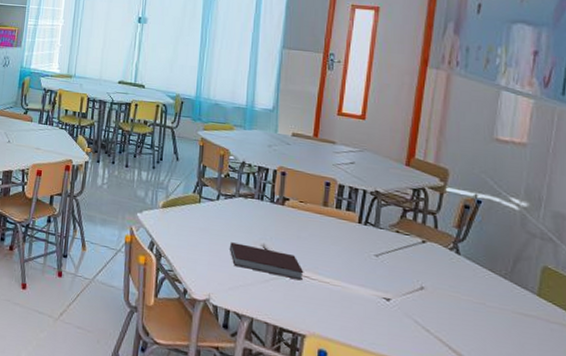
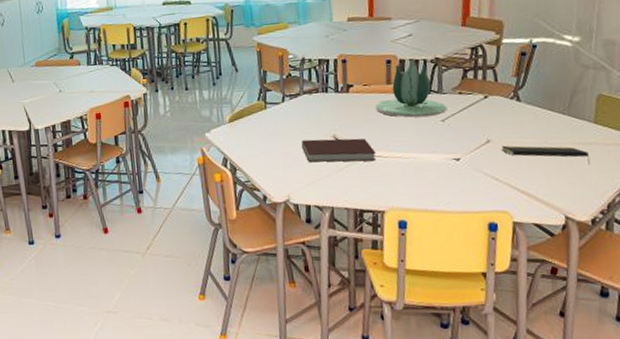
succulent plant: none [310,186,381,249] -> present [376,59,446,118]
notepad: none [435,297,529,339] -> present [501,145,589,165]

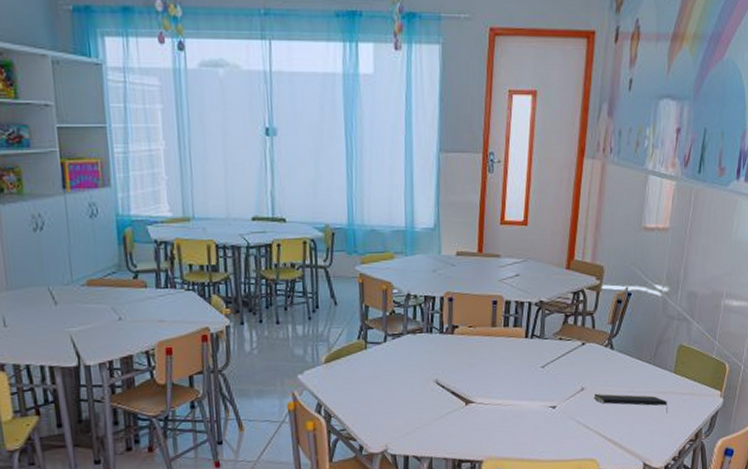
notebook: present [302,138,376,163] -> none [403,383,478,410]
succulent plant: present [376,59,446,118] -> none [480,301,547,363]

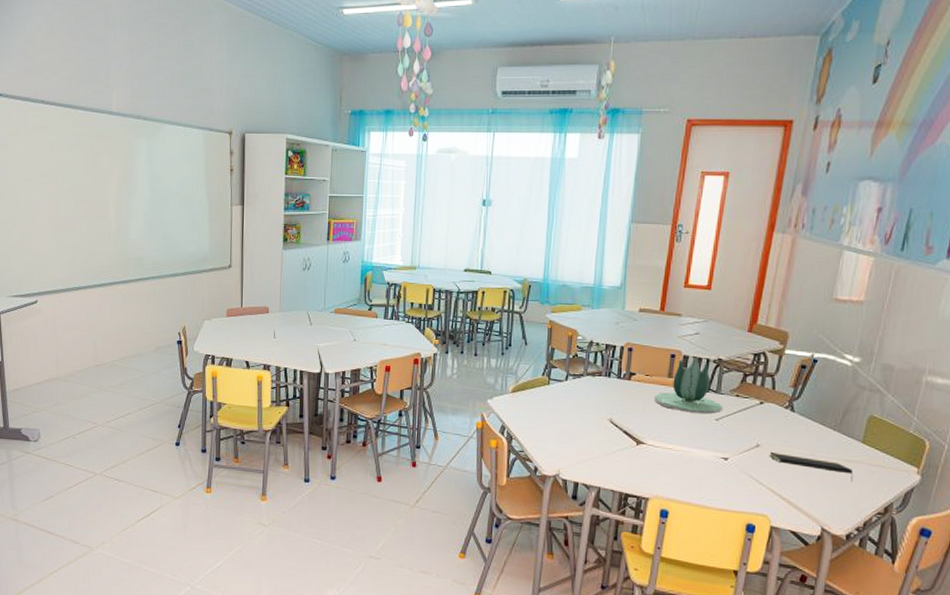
succulent plant: none [480,301,547,363] -> present [655,356,722,414]

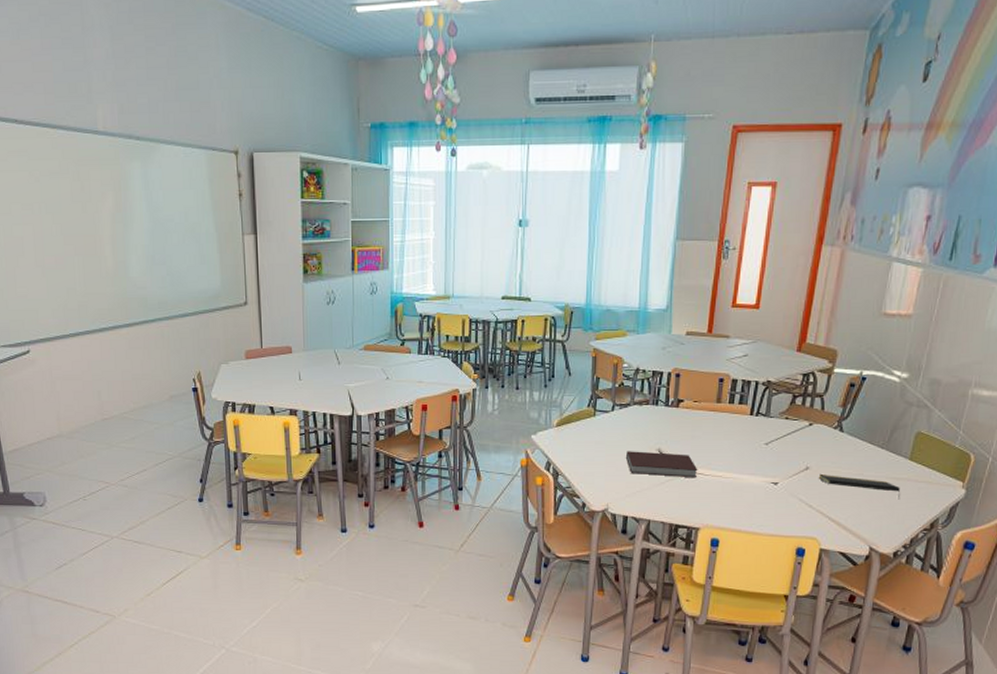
notebook: none [578,419,649,449] -> present [626,451,698,478]
succulent plant: present [655,356,722,414] -> none [703,379,771,439]

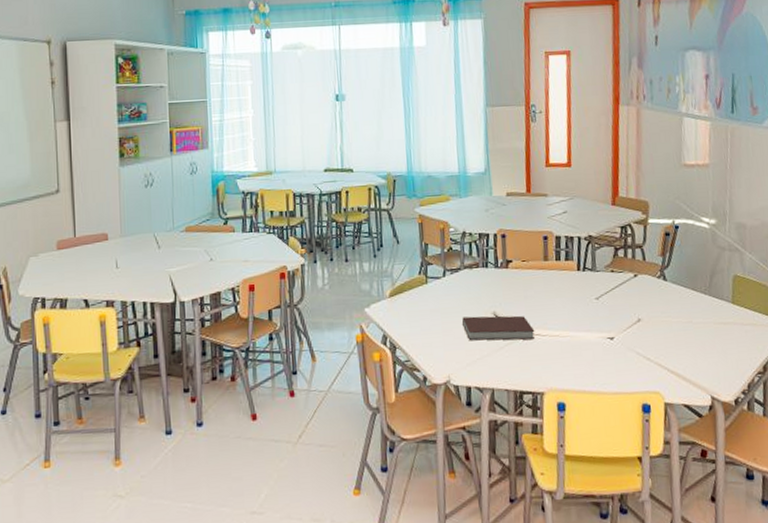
notepad: present [818,475,900,500] -> none [651,325,730,345]

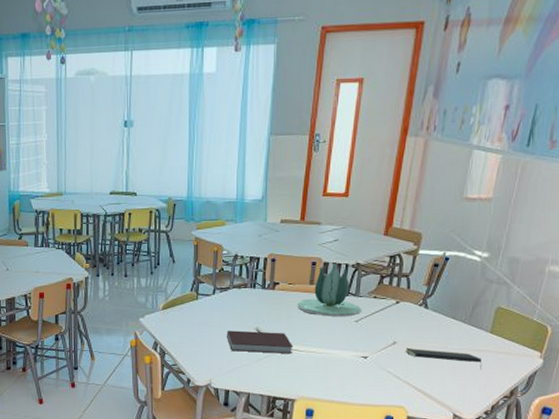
succulent plant: none [534,236,600,295] -> present [298,262,361,317]
notepad: none [651,325,730,345] -> present [405,348,481,370]

